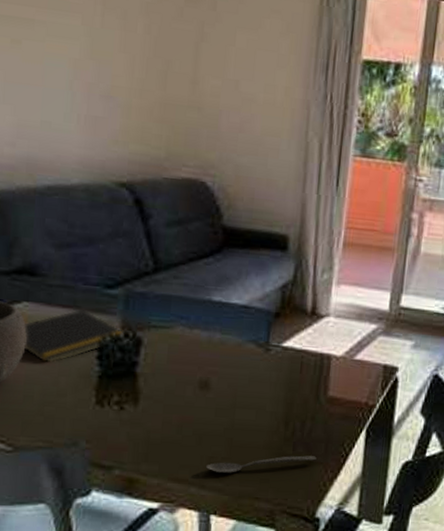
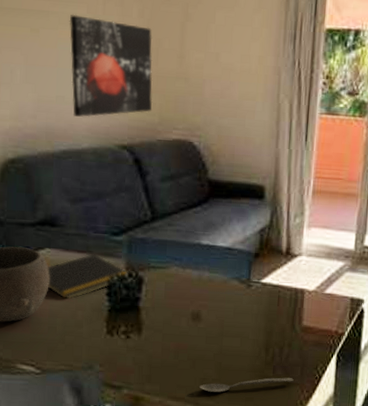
wall art: none [59,24,161,148] -> present [69,14,153,117]

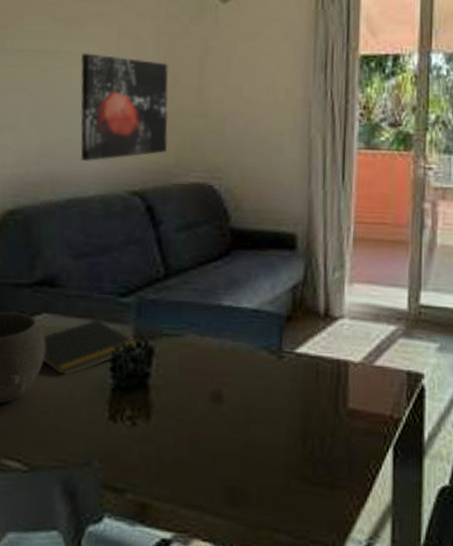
spoon: present [199,377,294,393] -> none [221,478,340,499]

